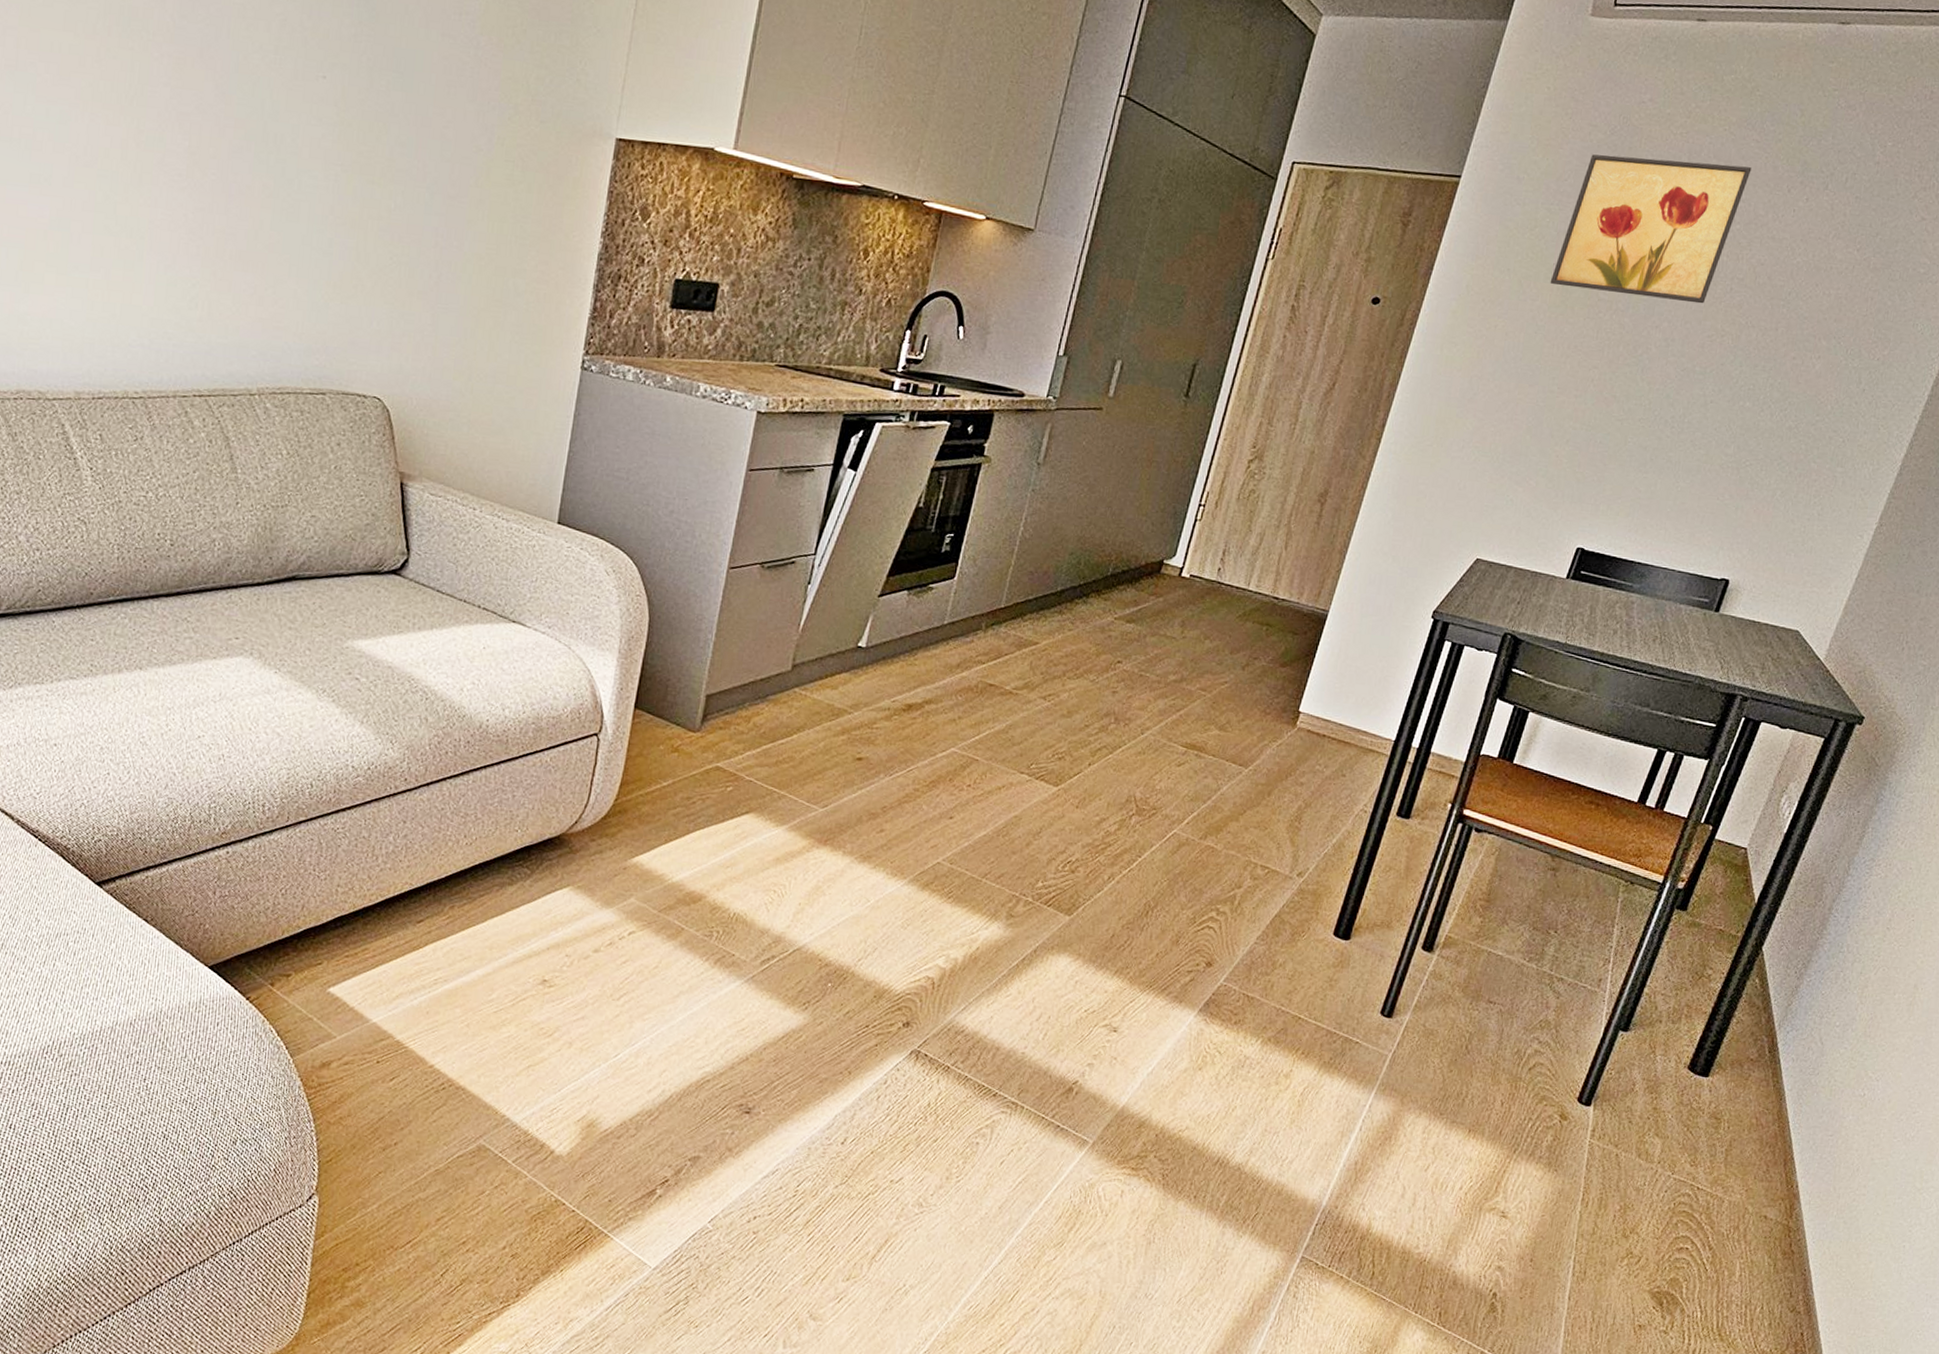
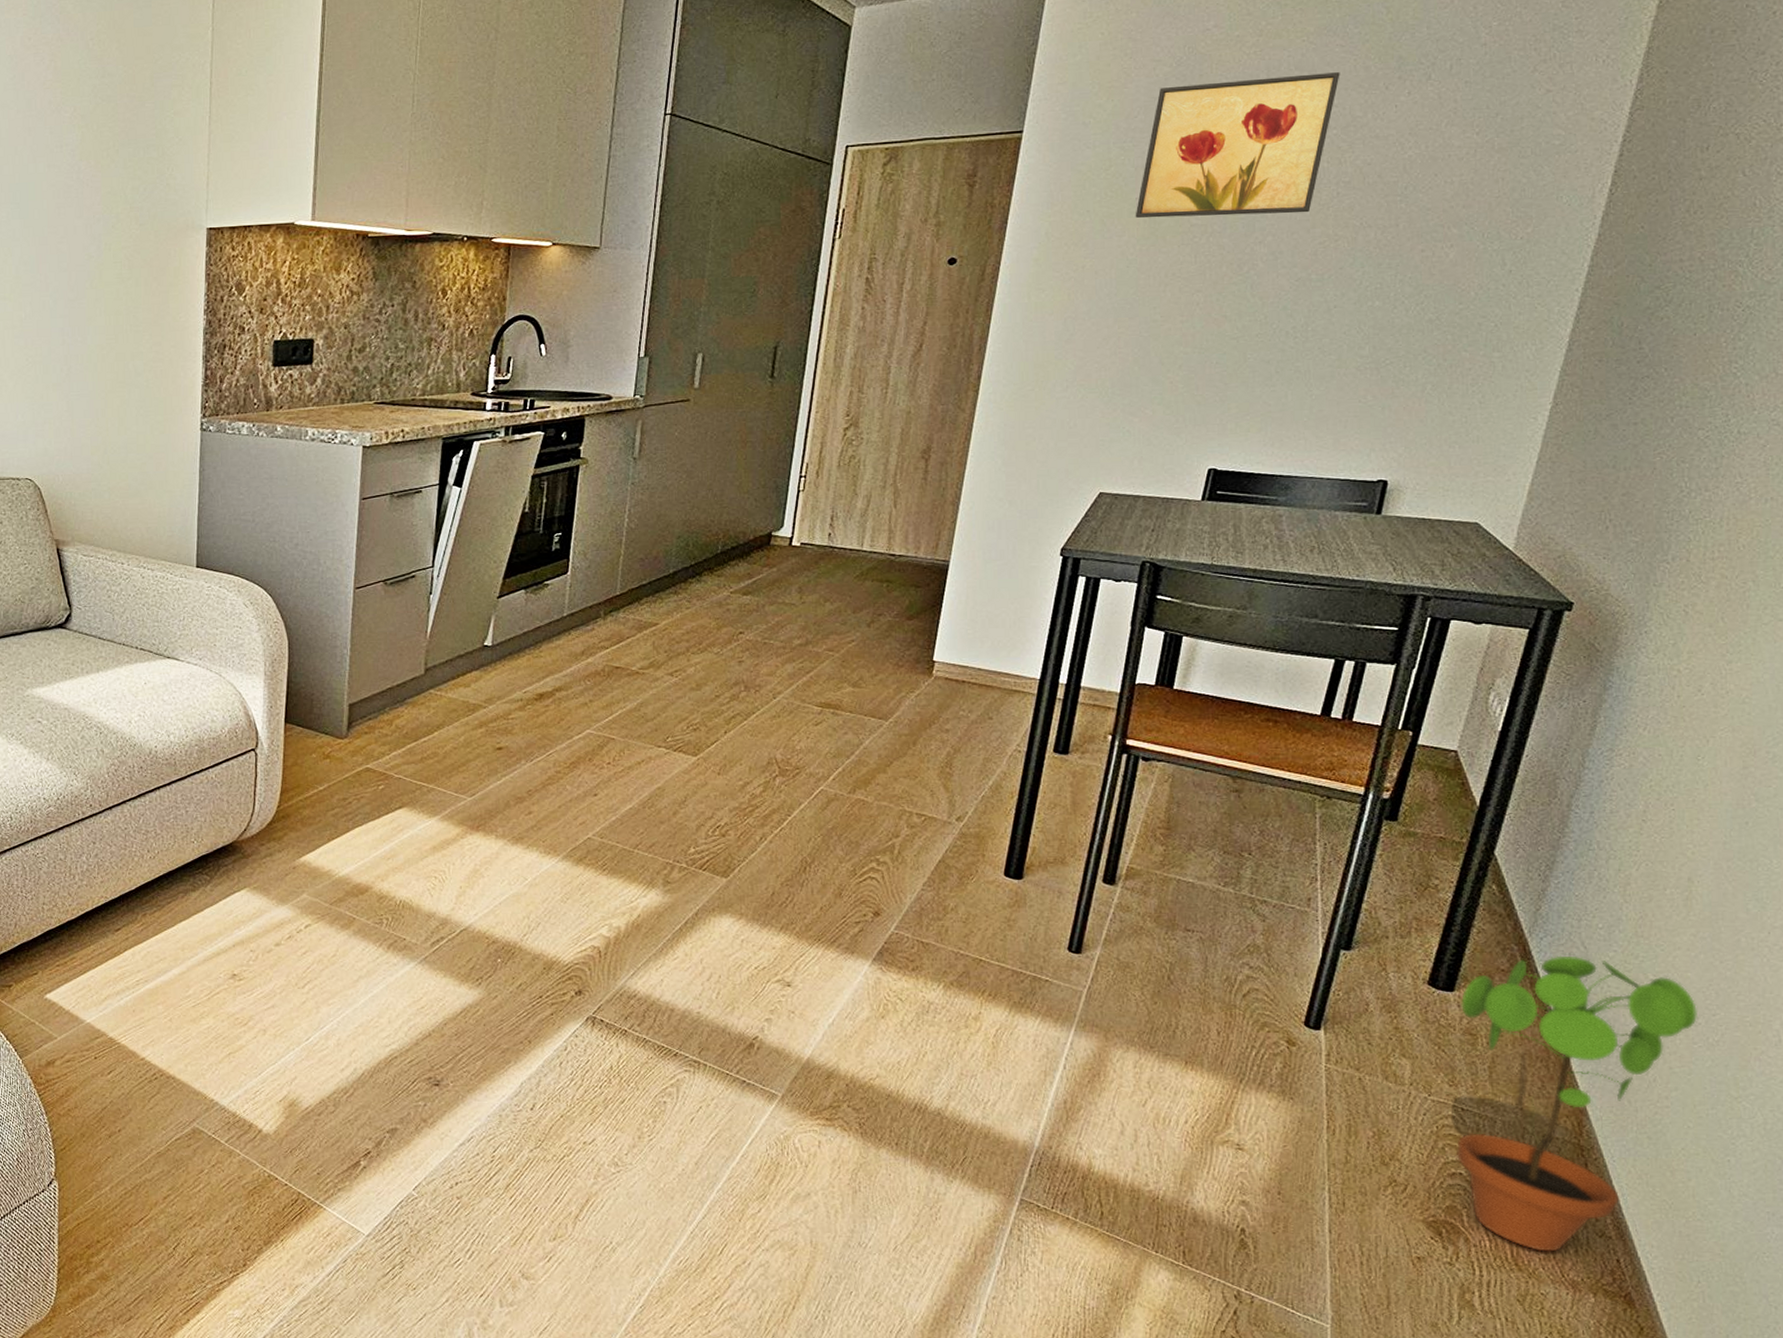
potted plant: none [1685,1049,1903,1324] -> present [1456,955,1697,1252]

